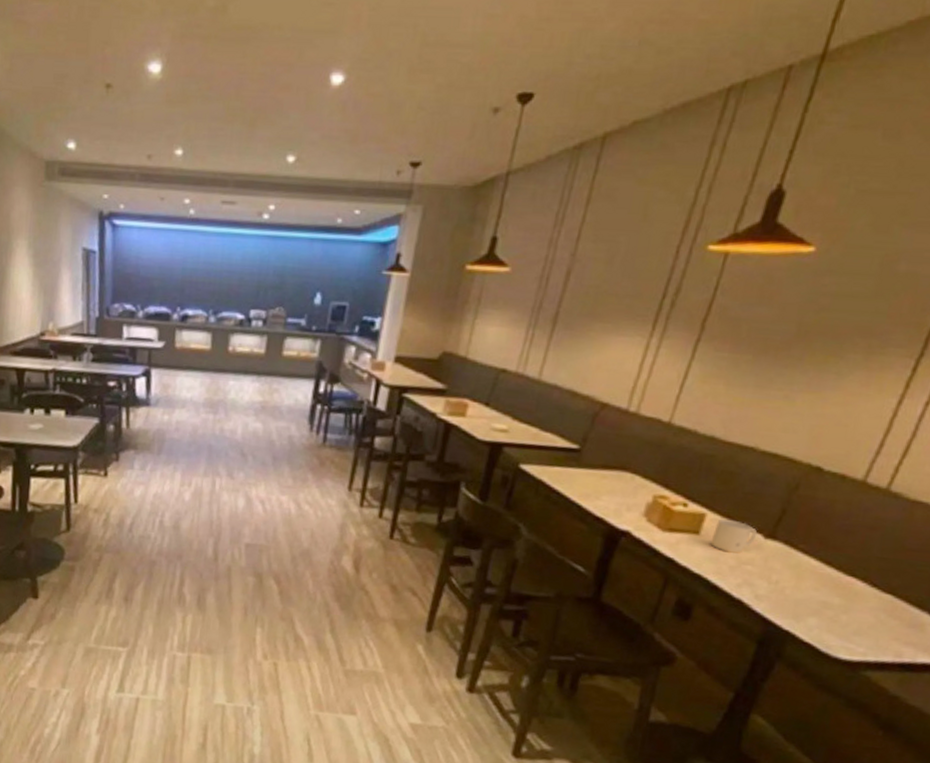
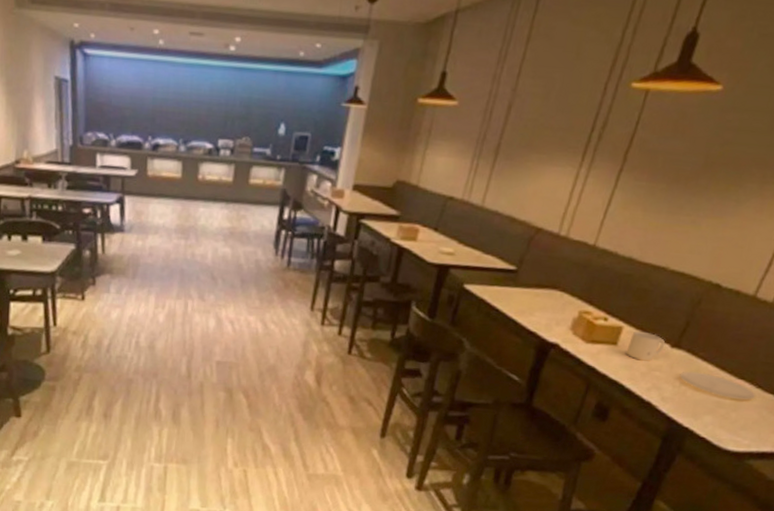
plate: none [776,565,871,601] -> present [679,371,756,401]

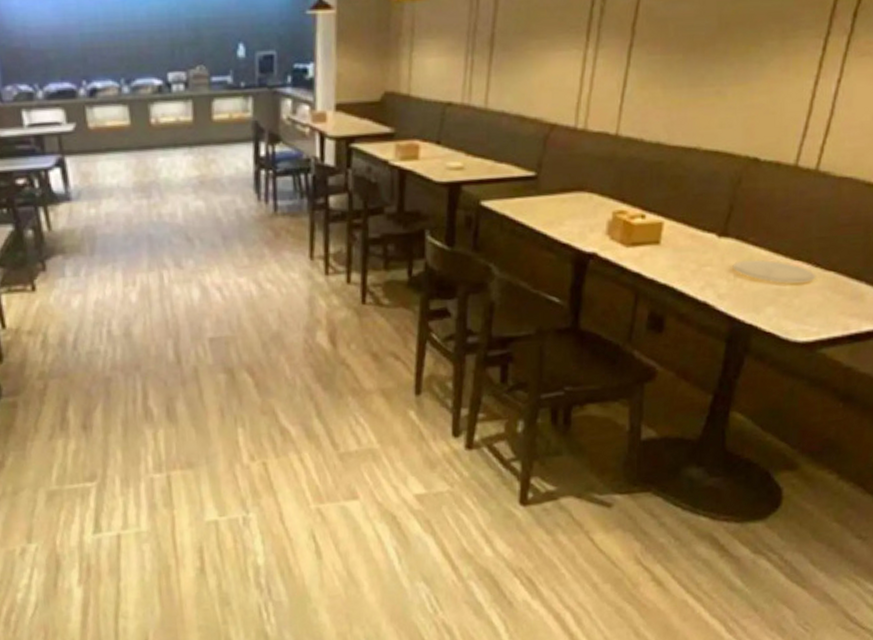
mug: present [626,330,666,362] -> none [671,223,712,258]

